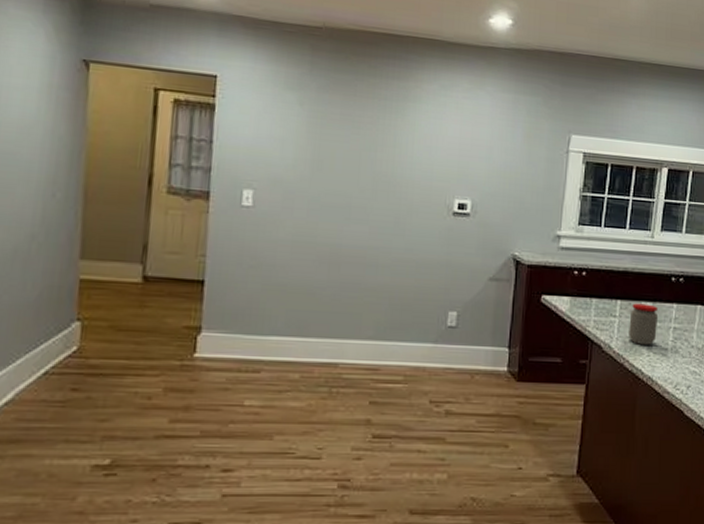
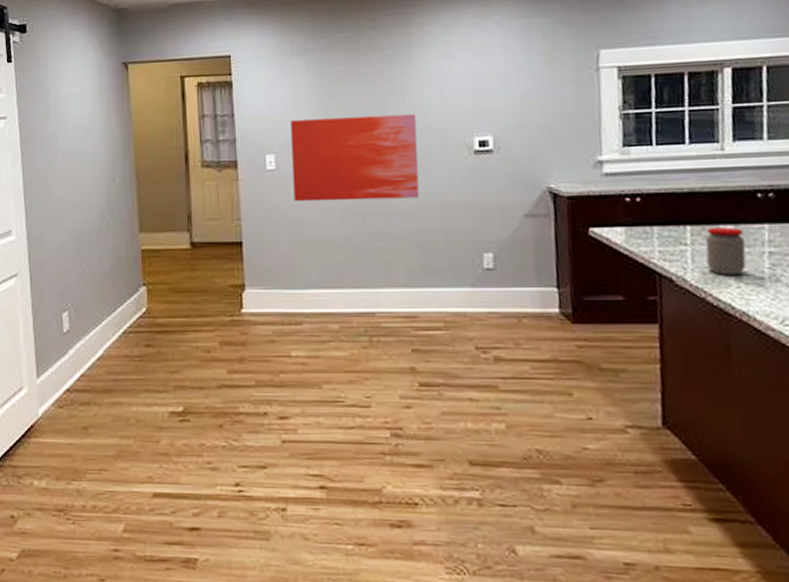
wall art: none [268,157,404,252] -> present [291,114,420,202]

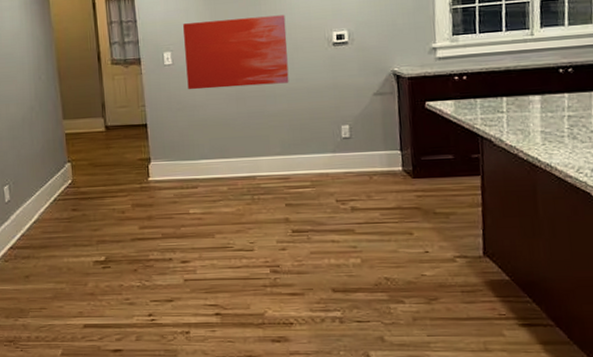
jar: present [705,227,746,275] -> none [518,97,550,135]

